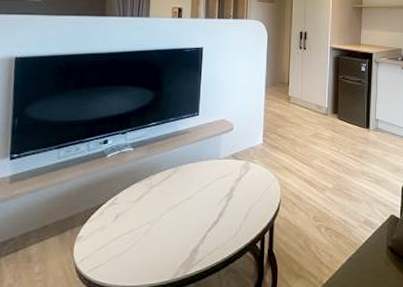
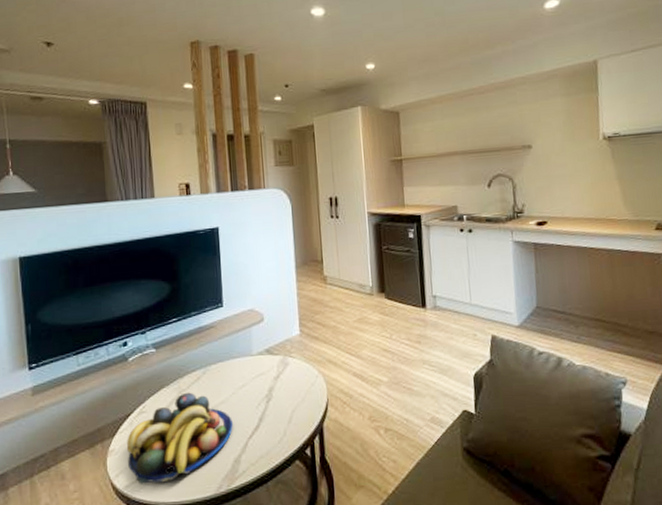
fruit bowl: none [94,188,195,269] -> present [126,392,233,484]

